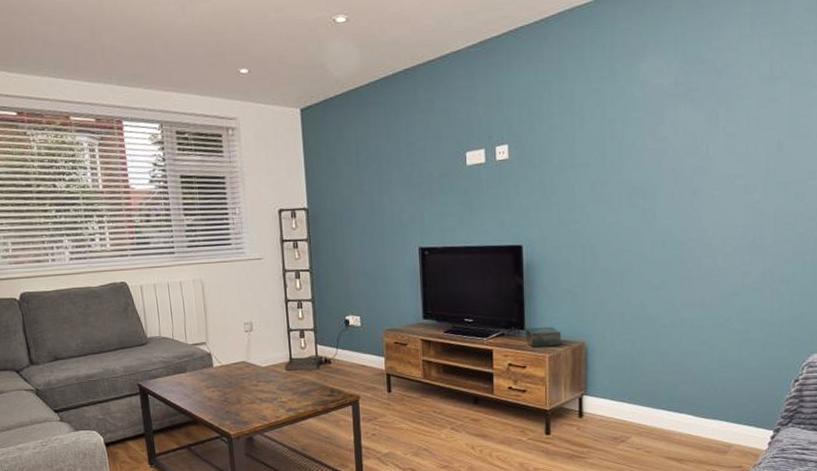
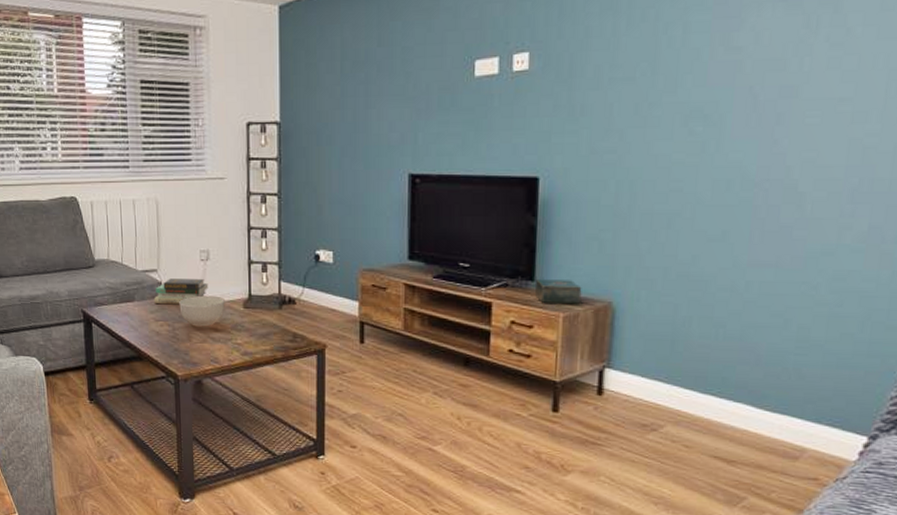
books: none [204,348,254,373] -> present [153,278,209,305]
bowl: none [228,361,270,391] -> present [179,295,226,328]

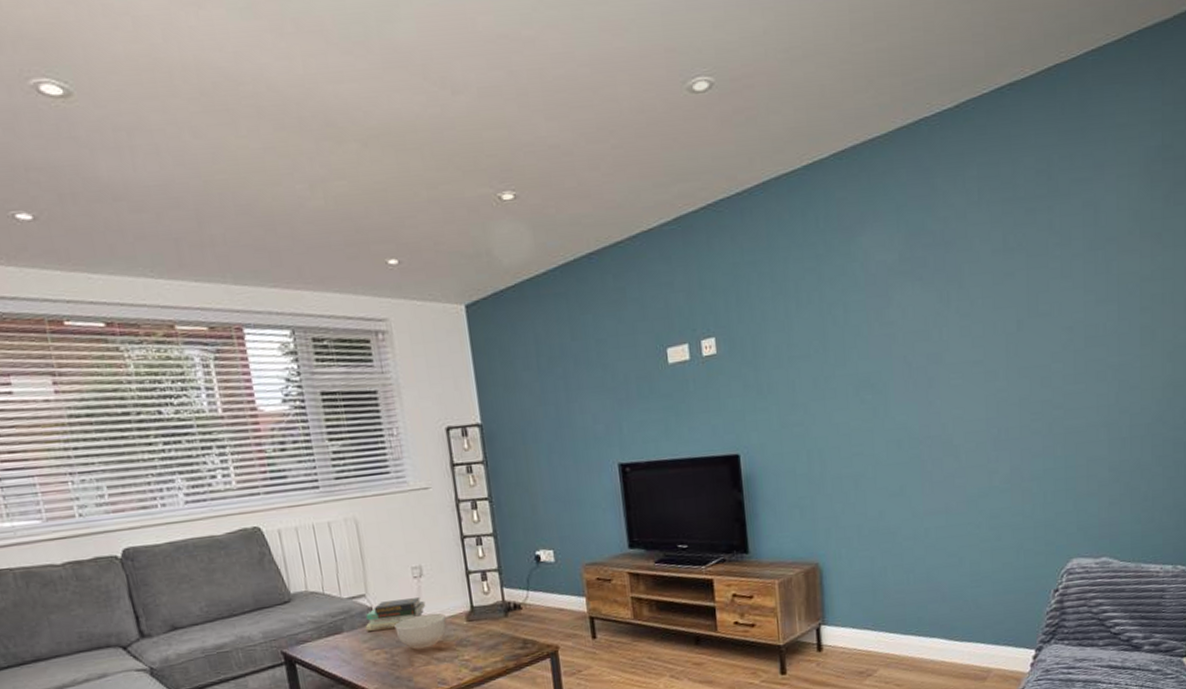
decorative box: present [534,279,582,304] -> none [749,547,792,573]

